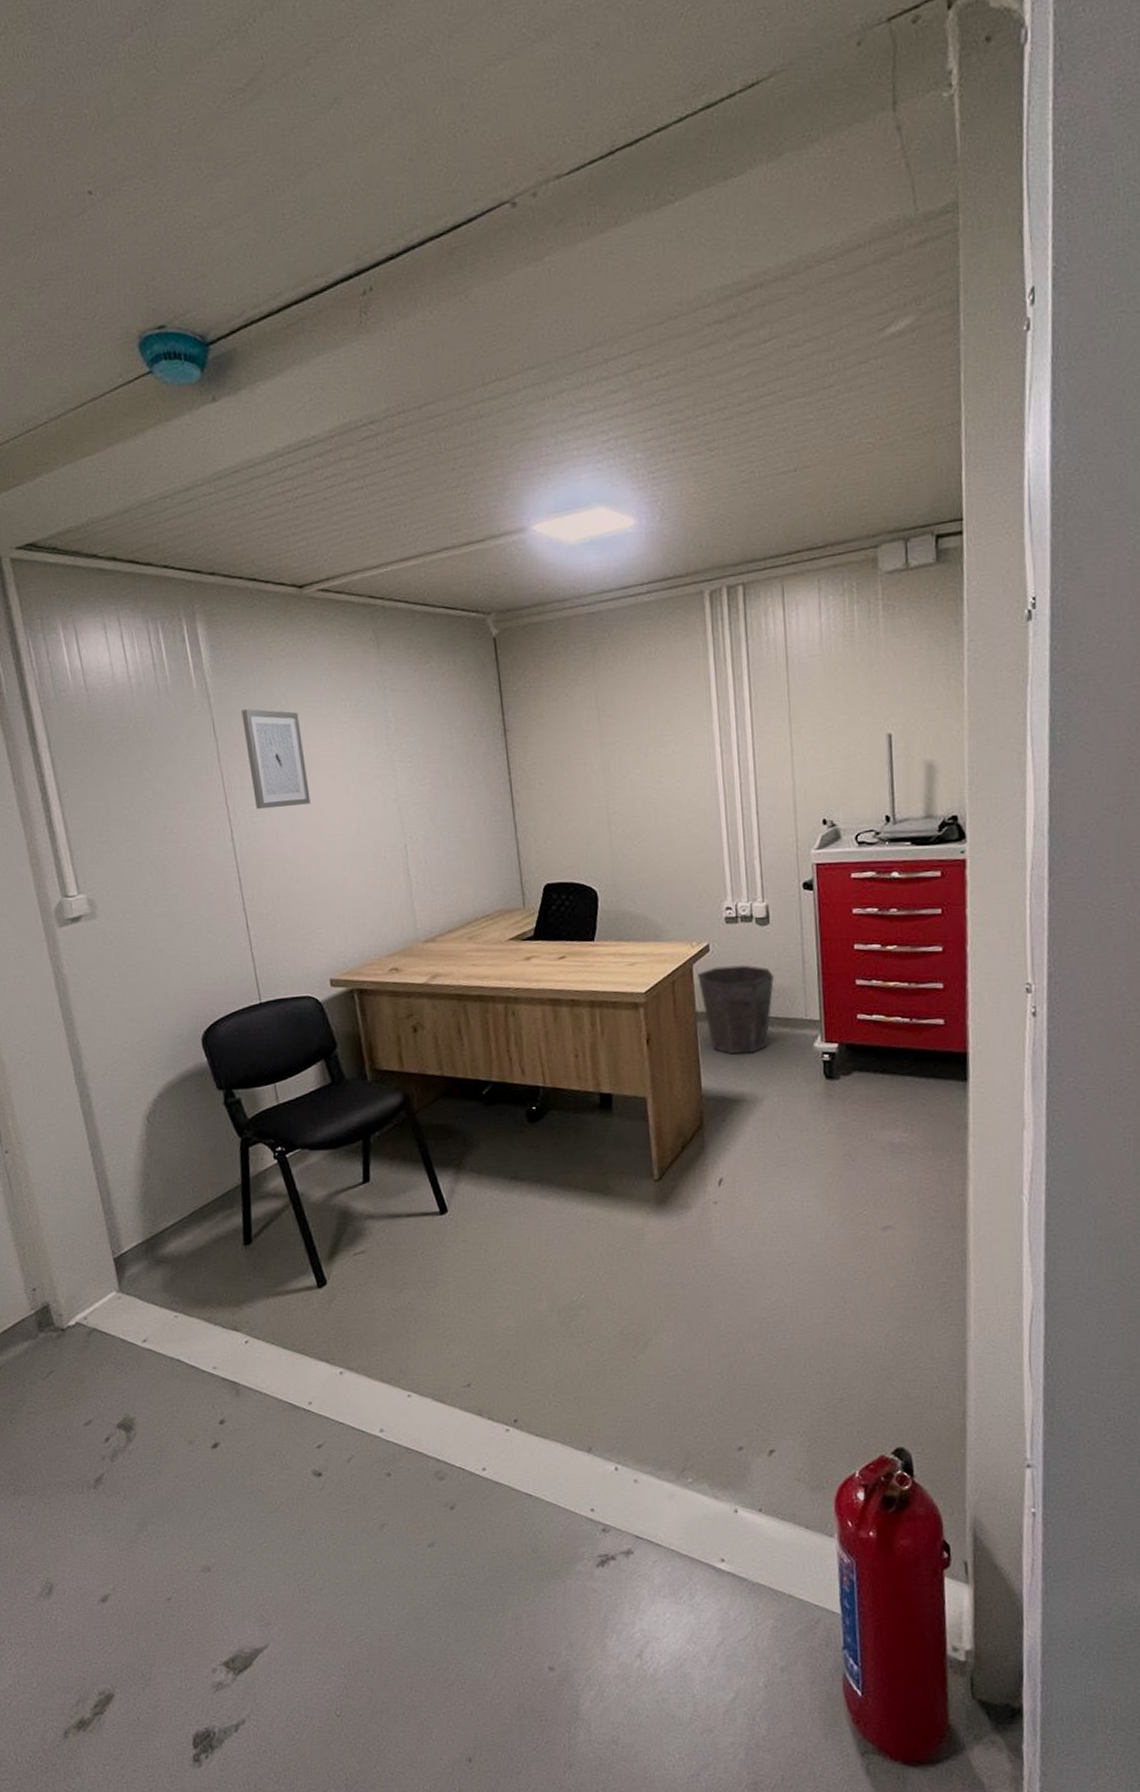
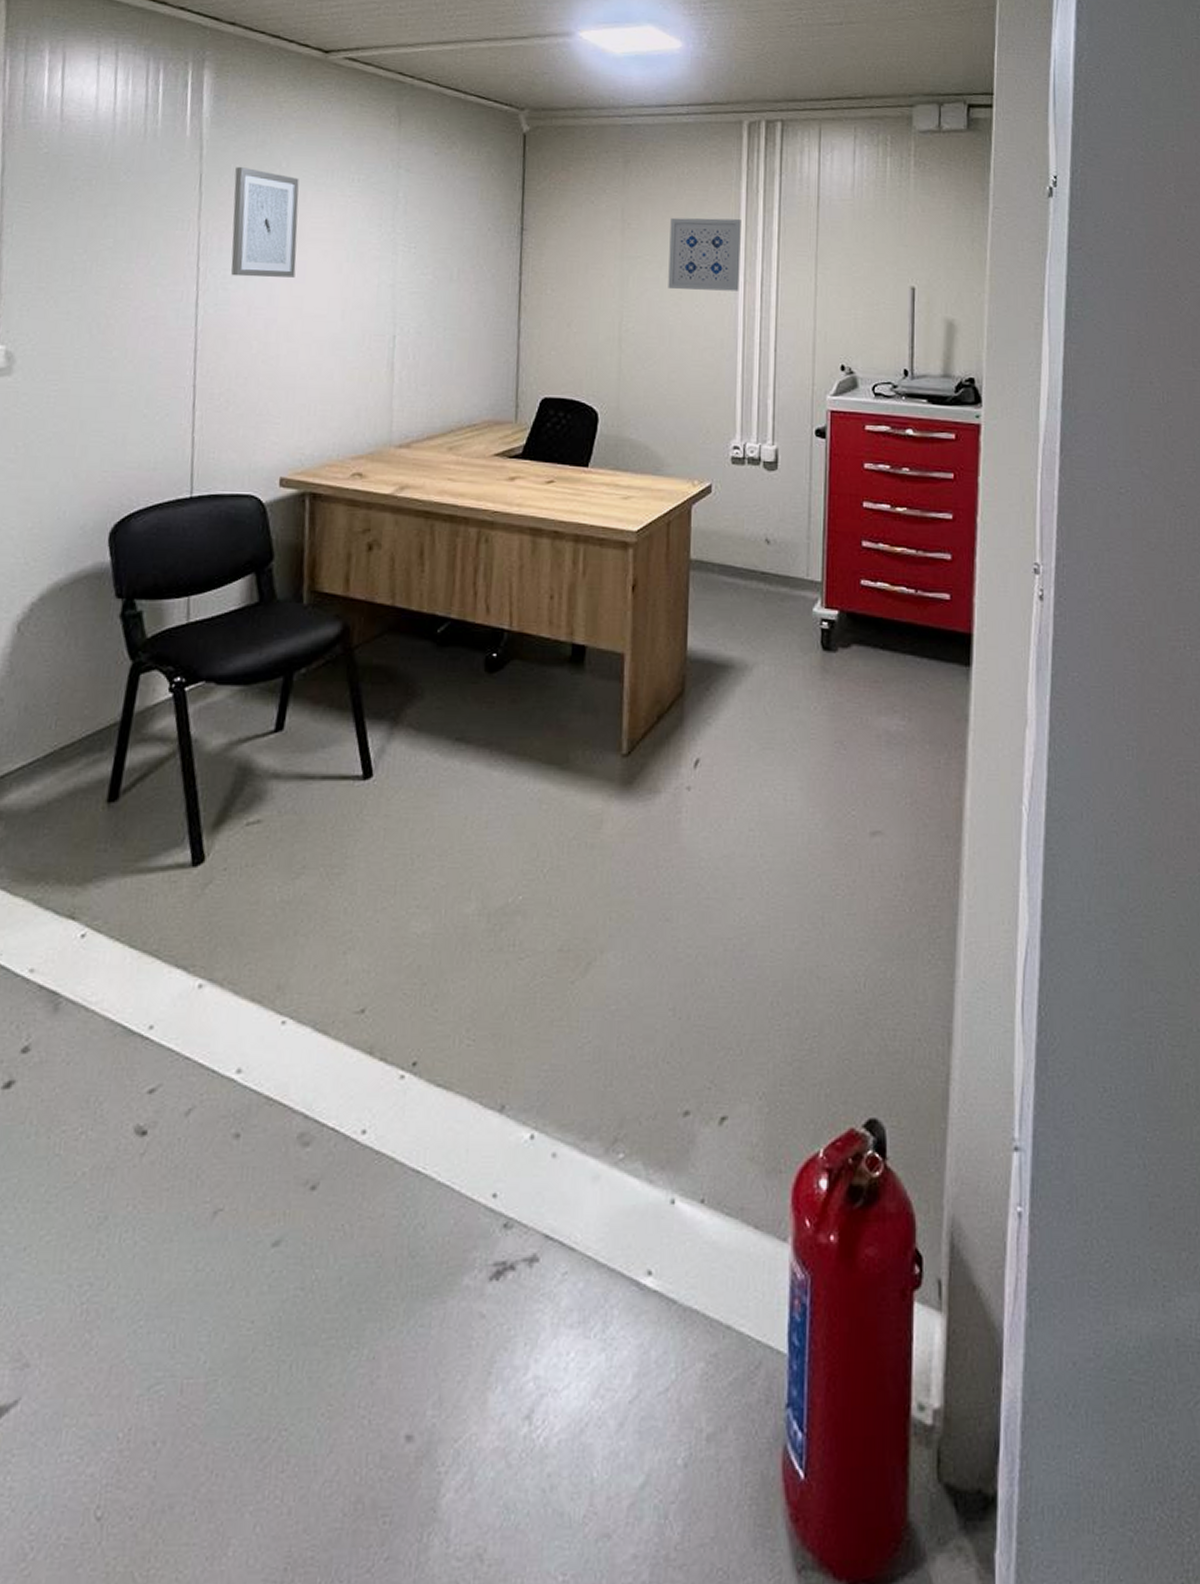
wall art: none [643,691,717,769] -> present [668,217,741,291]
waste bin: present [696,965,774,1055] -> none [694,511,776,613]

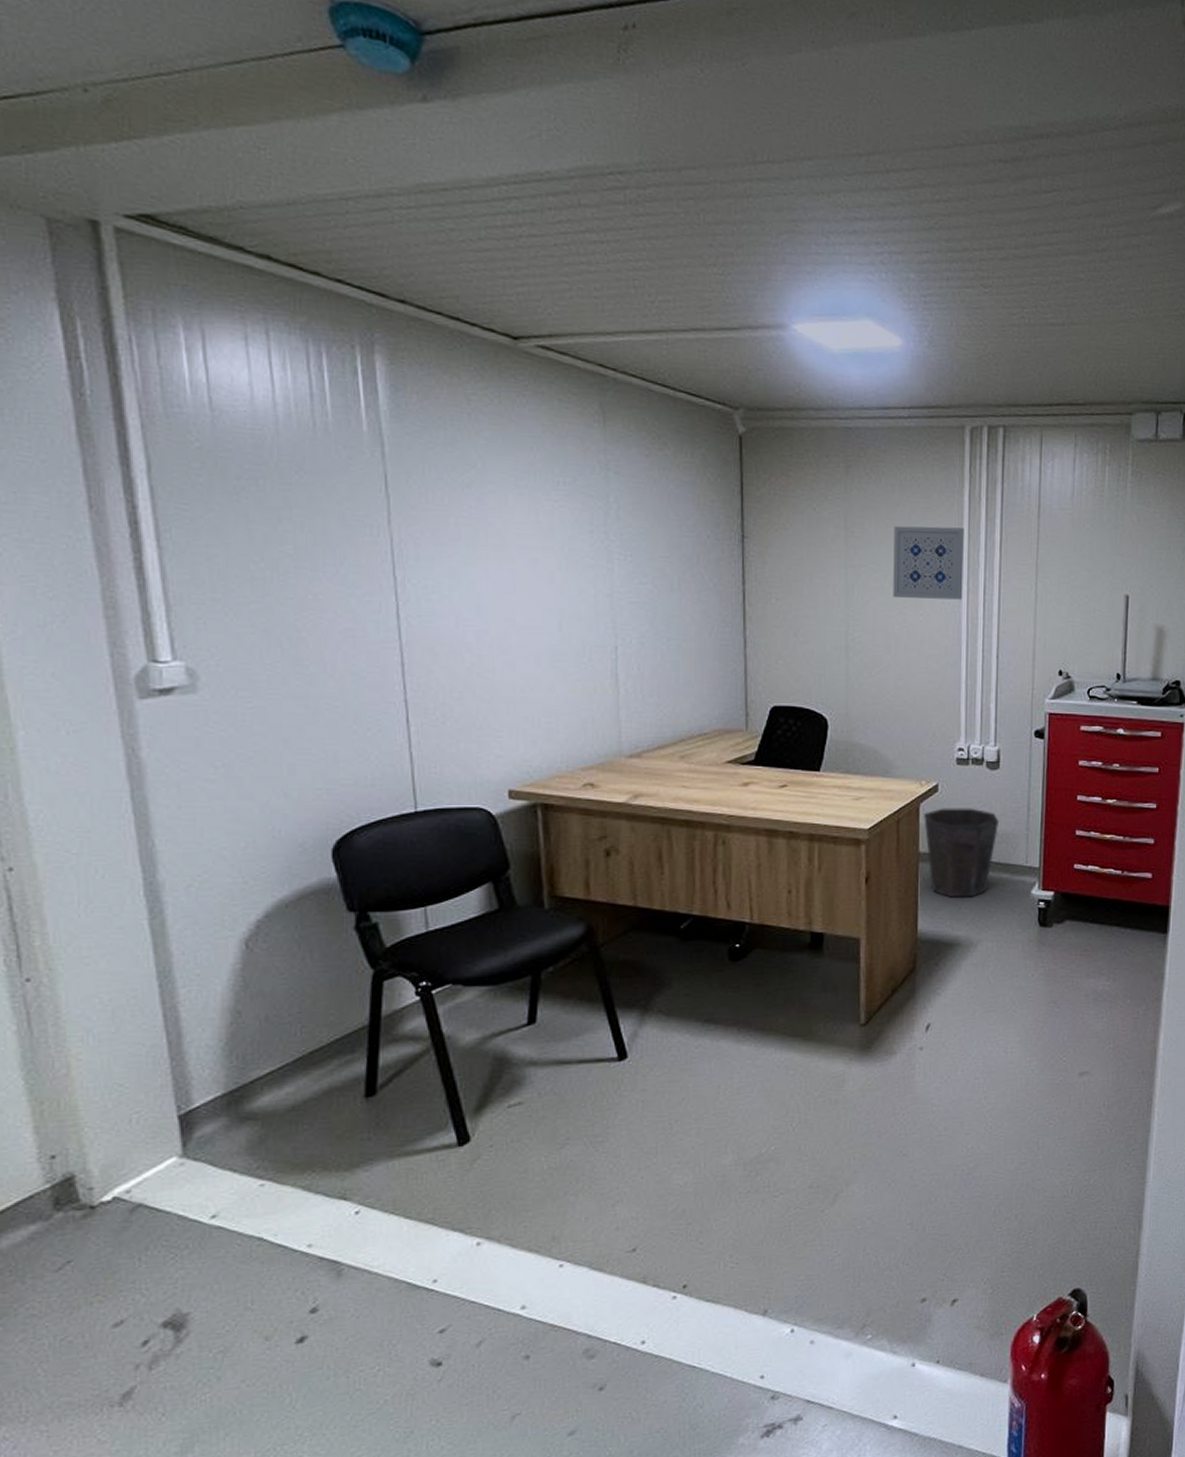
wall art: present [231,167,299,278] -> none [425,467,504,587]
waste bin: none [694,511,776,613] -> present [922,808,998,898]

